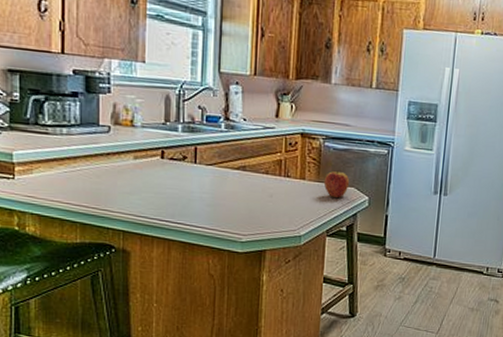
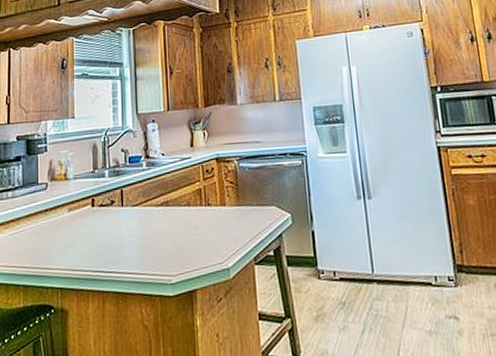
apple: present [323,170,350,198] -> none [244,190,270,220]

